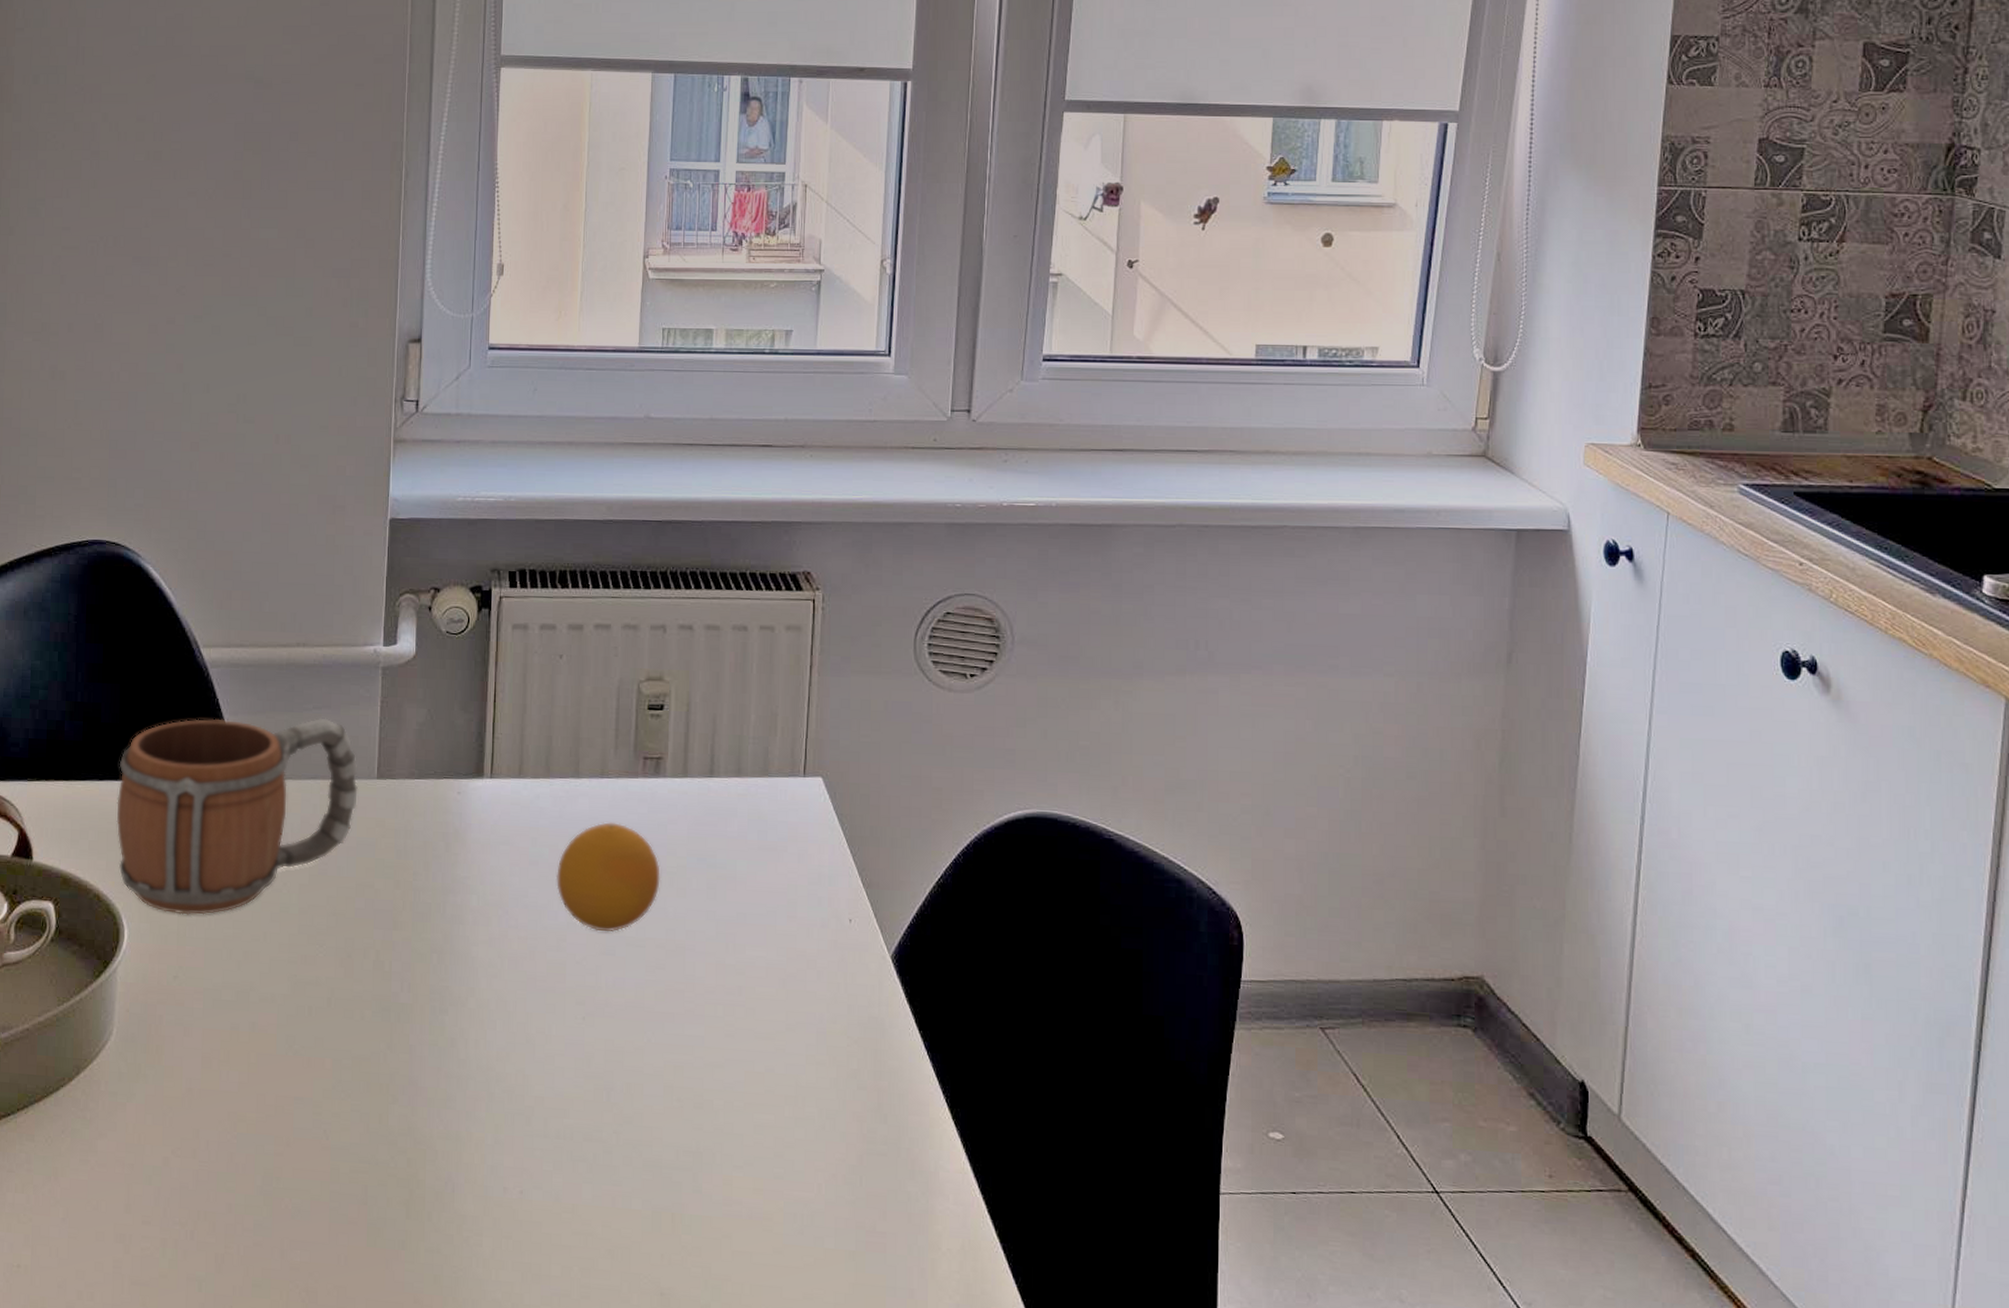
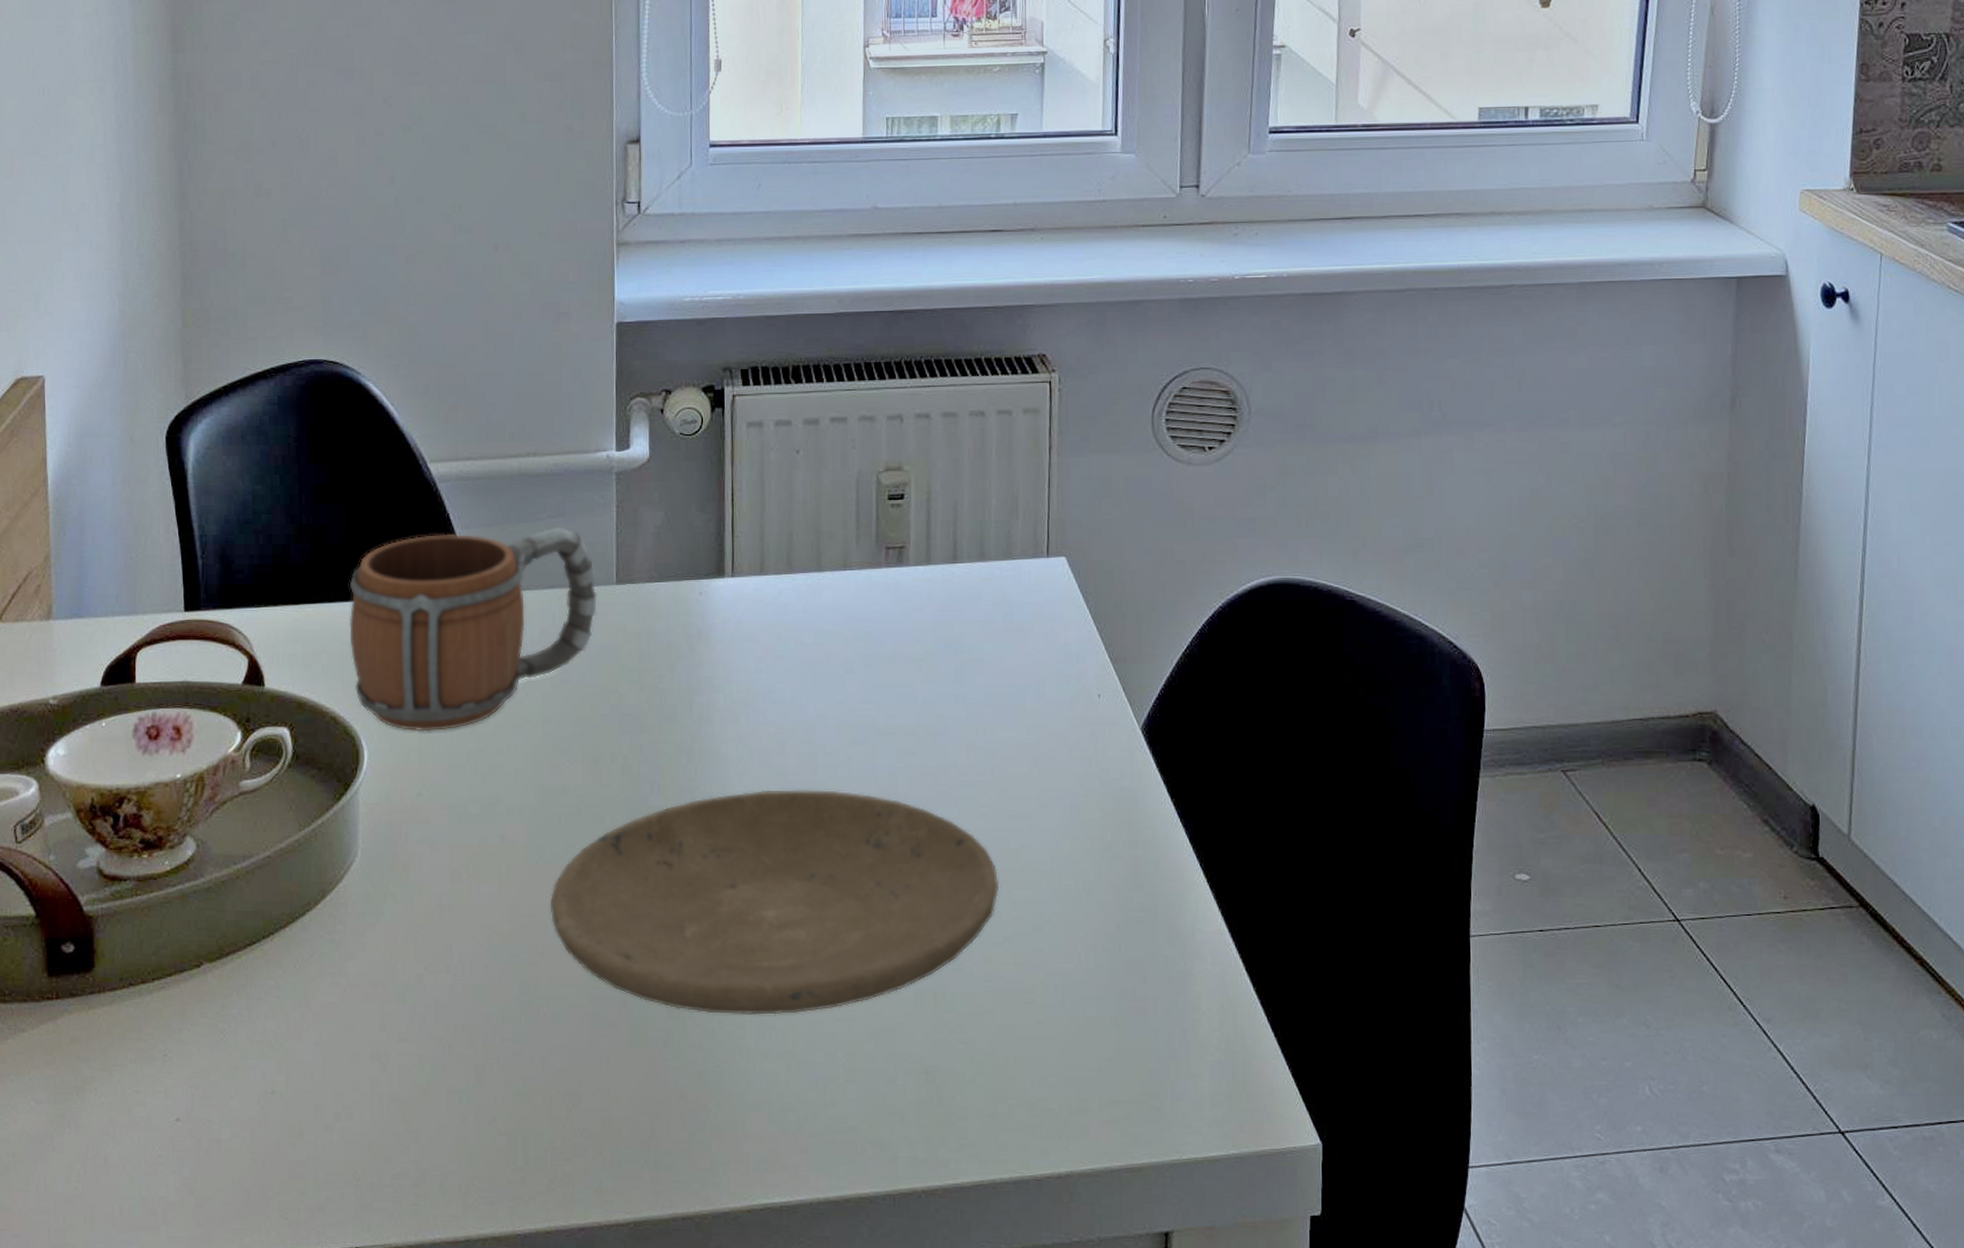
plate: none [296,994,743,1225] -> present [549,789,1000,1016]
fruit: present [556,822,660,932] -> none [803,614,908,722]

